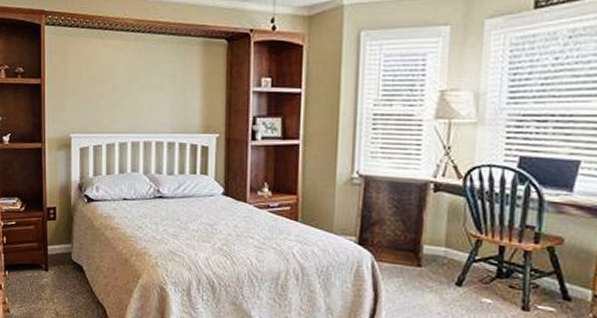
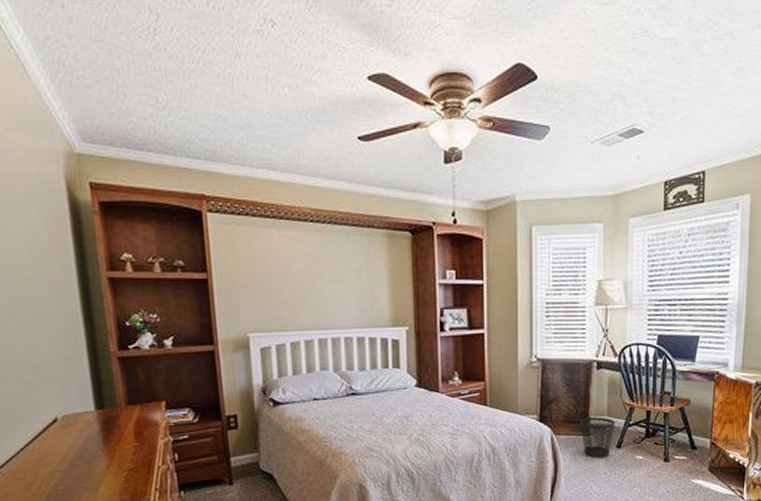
wastebasket: none [409,245,456,295] -> present [580,417,615,458]

